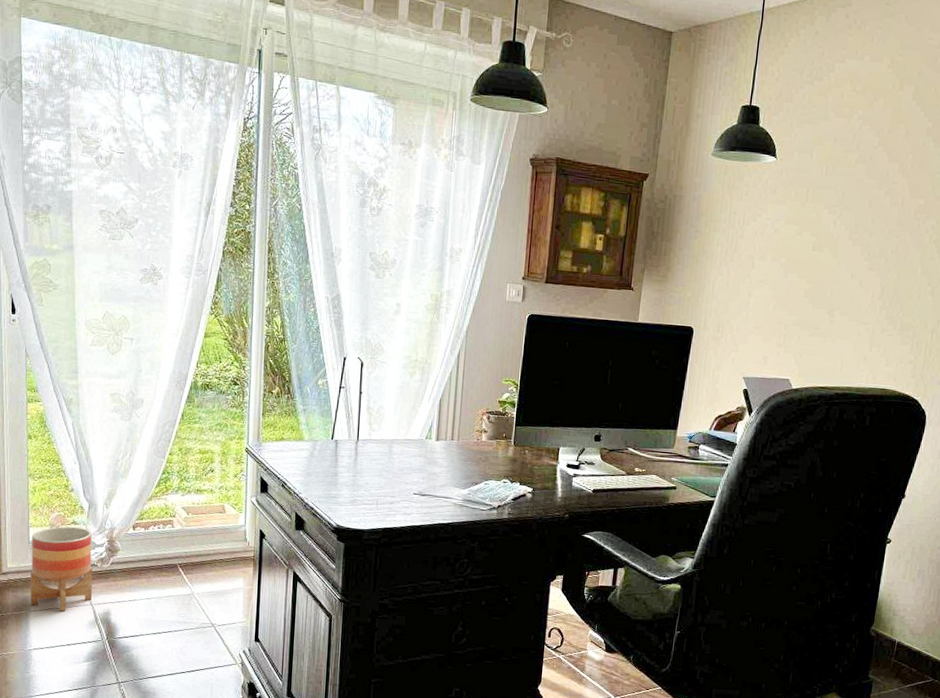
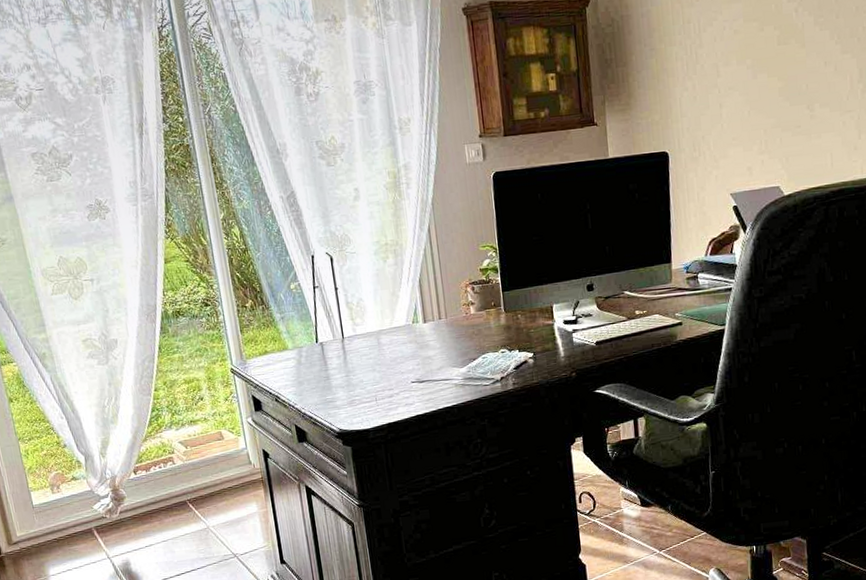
planter: present [30,526,93,612] -> none [35,482,109,571]

